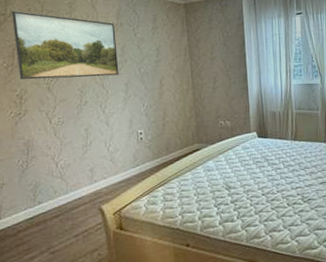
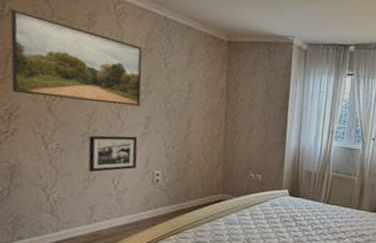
picture frame: none [82,102,123,139] -> present [88,135,138,173]

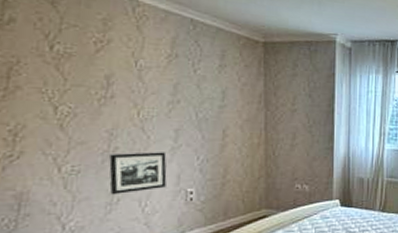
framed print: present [10,9,142,107] -> none [10,17,168,118]

